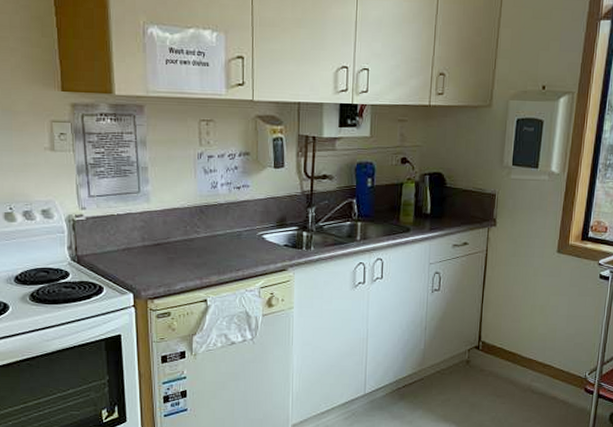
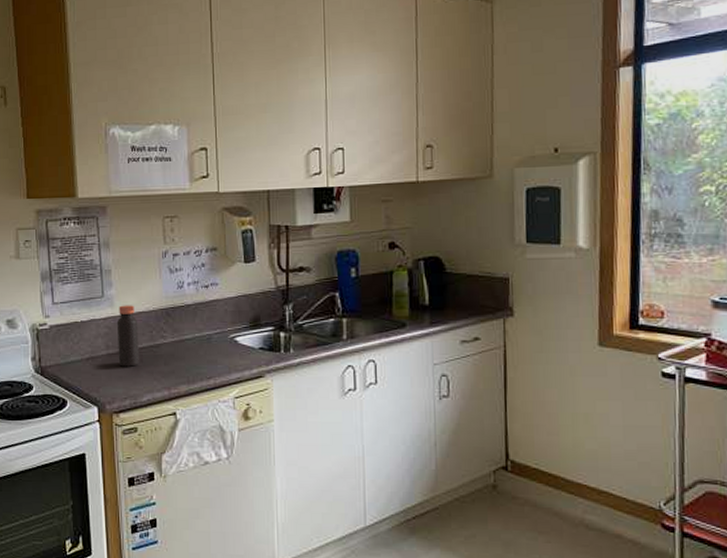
bottle: none [152,201,173,258] -> present [116,305,139,367]

